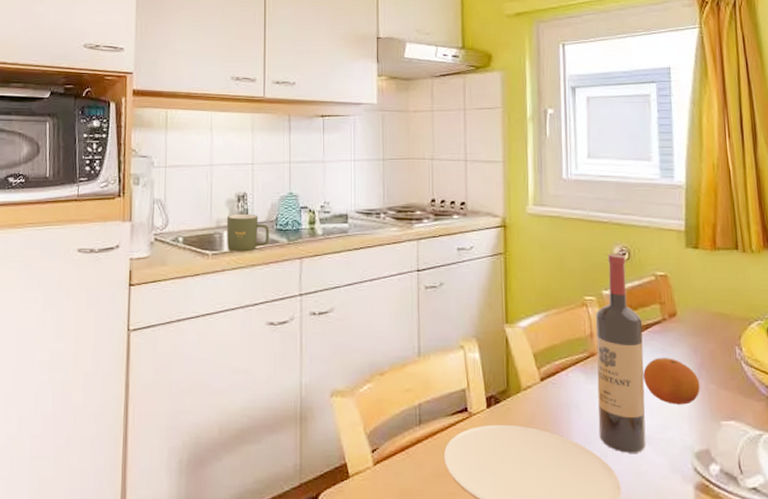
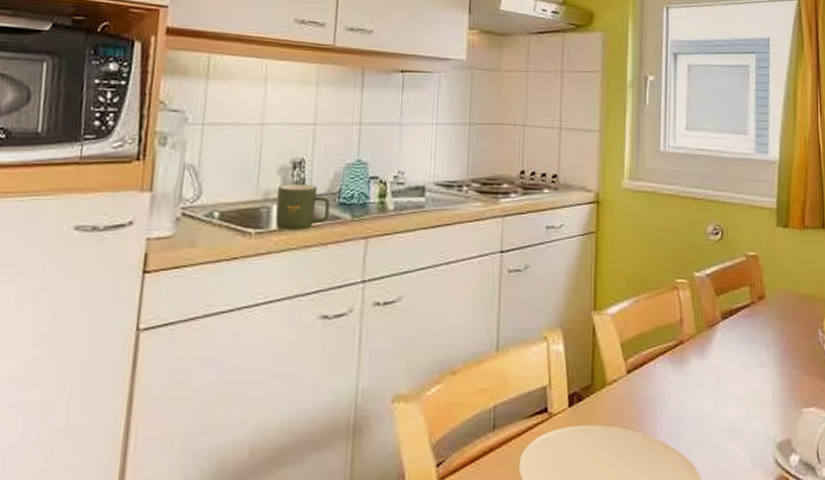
wine bottle: present [595,253,646,453] -> none [684,232,732,449]
fruit: present [643,358,700,405] -> none [730,343,784,393]

